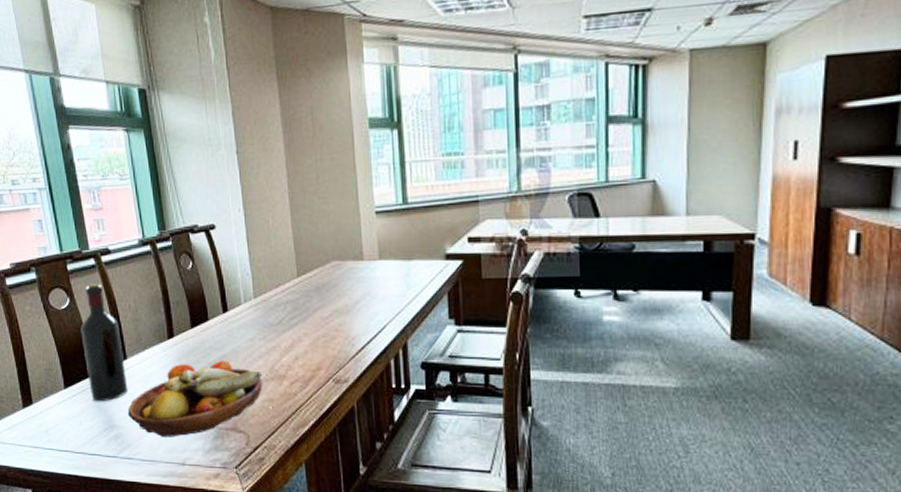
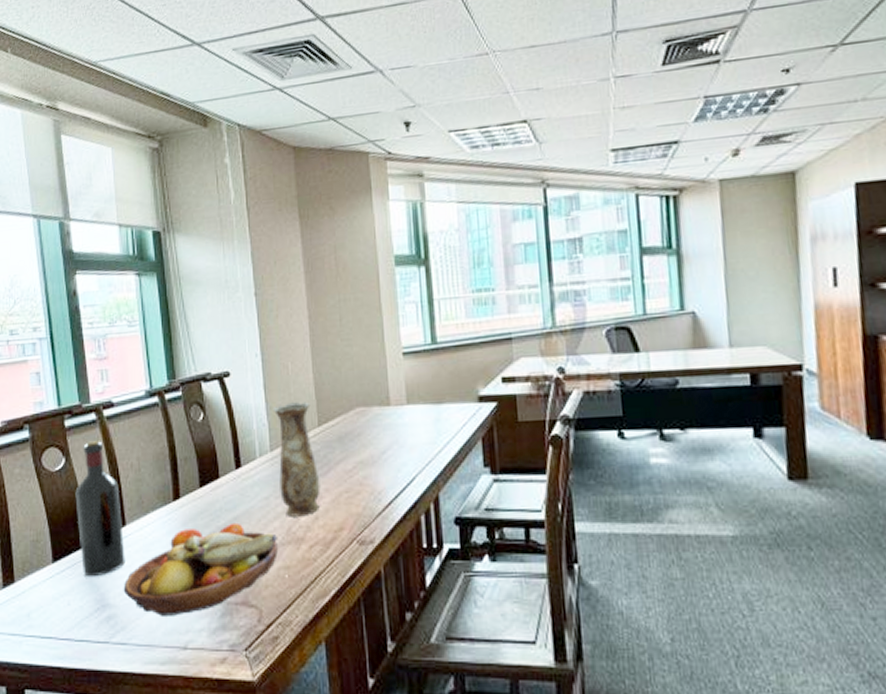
vase: none [255,254,300,357] -> present [272,402,321,517]

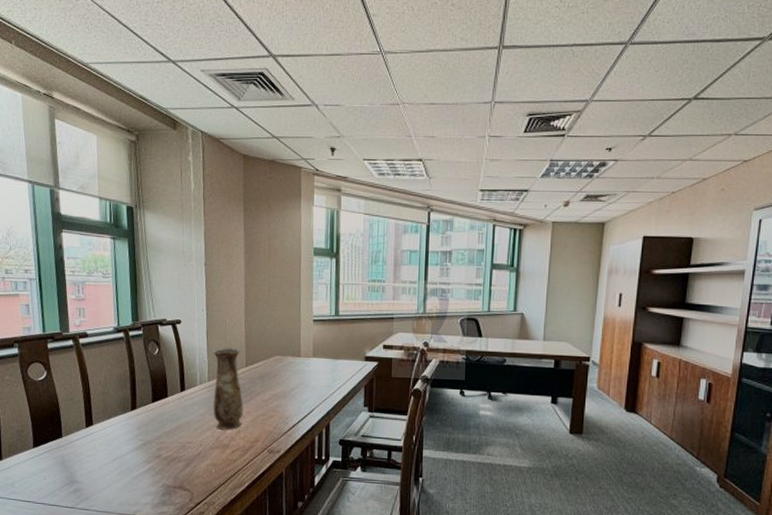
wine bottle: present [75,441,125,578] -> none [54,361,91,461]
fruit bowl: present [123,522,278,616] -> none [88,430,208,493]

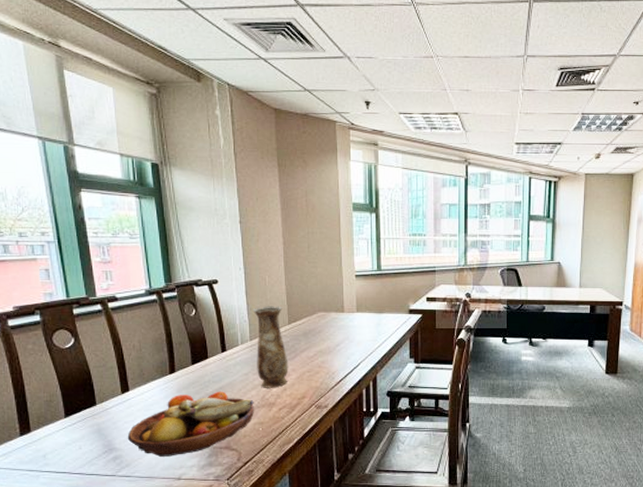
fruit bowl: none [88,430,208,493] -> present [127,391,254,457]

